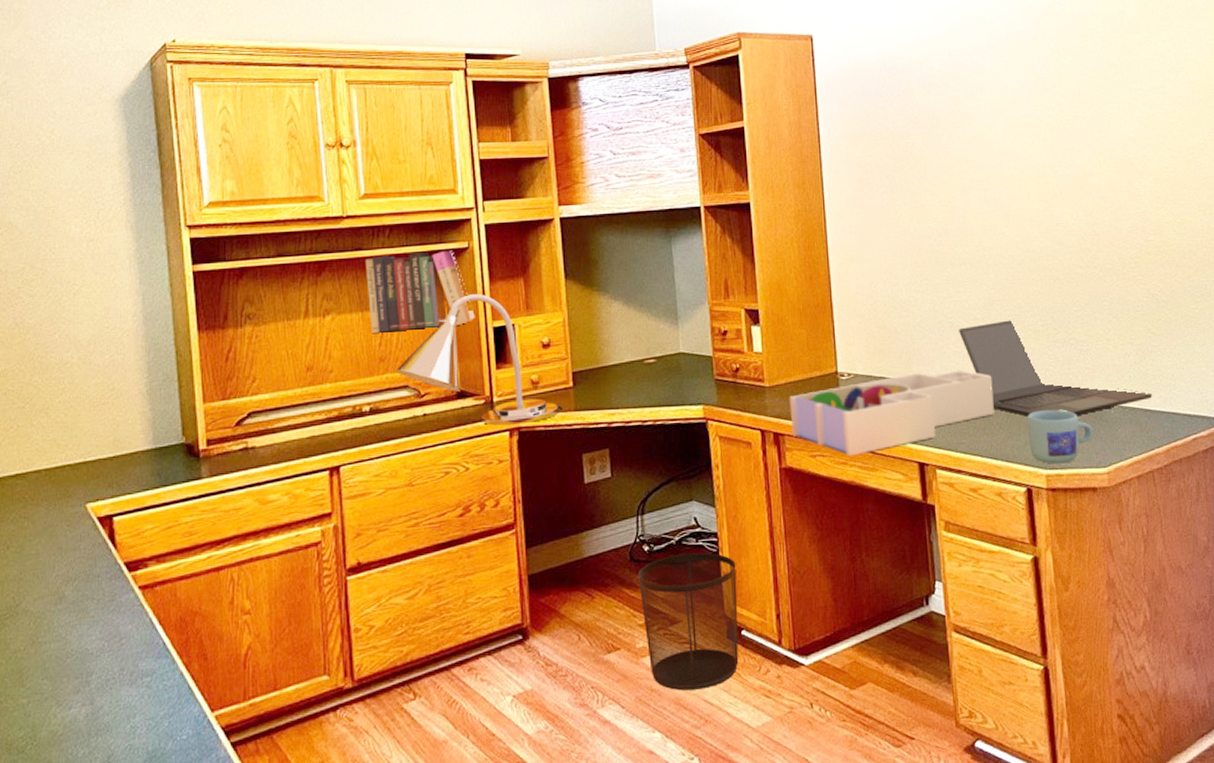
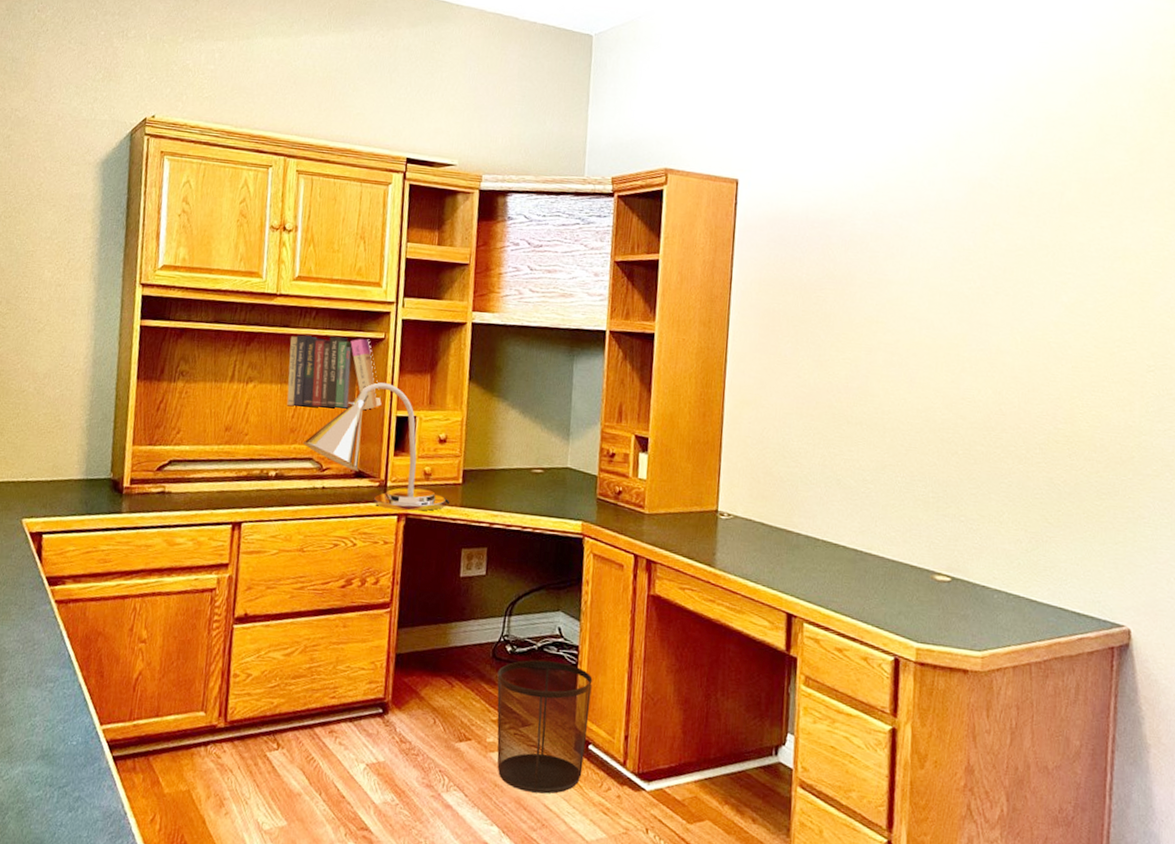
desk organizer: present [789,370,994,456] -> none [664,523,873,595]
laptop: present [959,320,1152,417] -> none [845,486,1040,594]
mug: present [1027,409,1093,464] -> none [903,582,972,640]

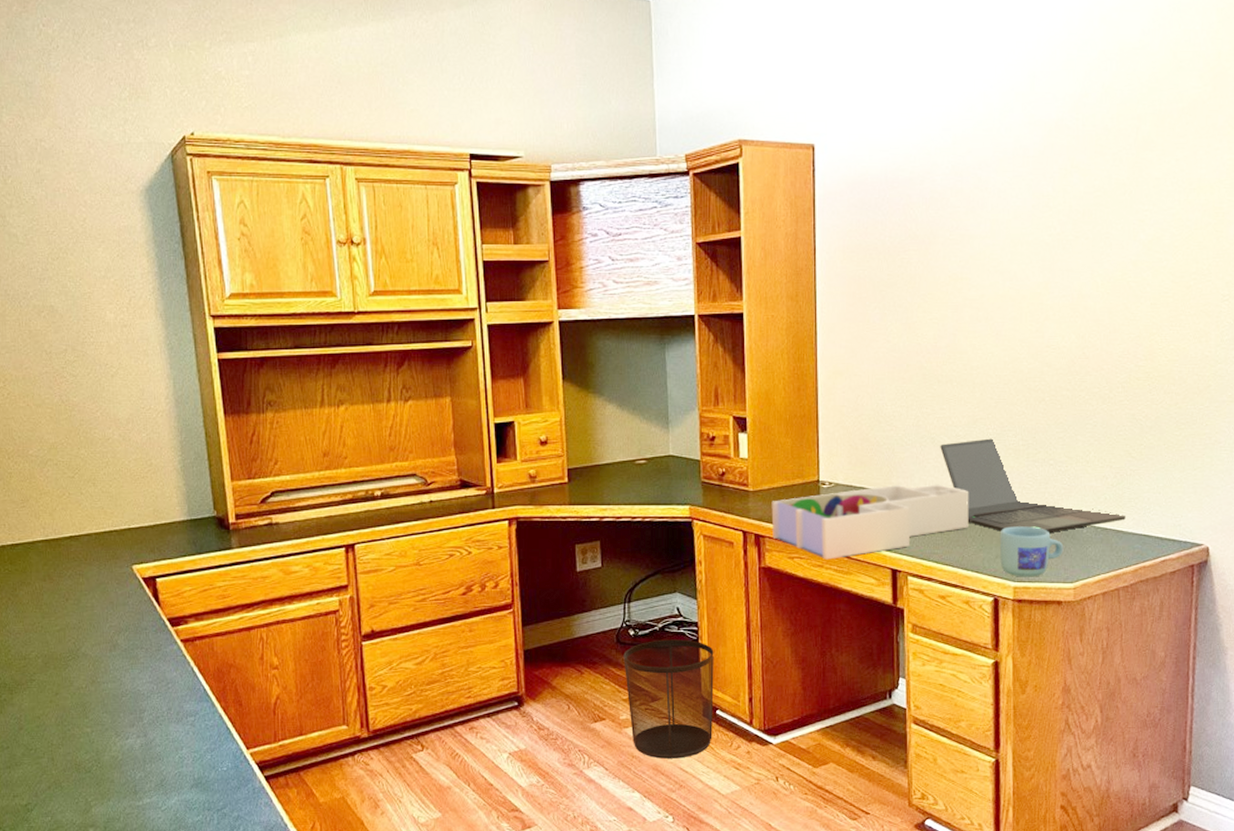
books: present [287,334,382,411] -> none [375,348,478,424]
table lamp: present [302,382,450,511] -> none [403,391,559,515]
desk organizer: none [664,523,873,595] -> present [771,484,969,560]
laptop: none [845,486,1040,594] -> present [940,438,1126,532]
mug: none [903,582,972,640] -> present [999,526,1064,577]

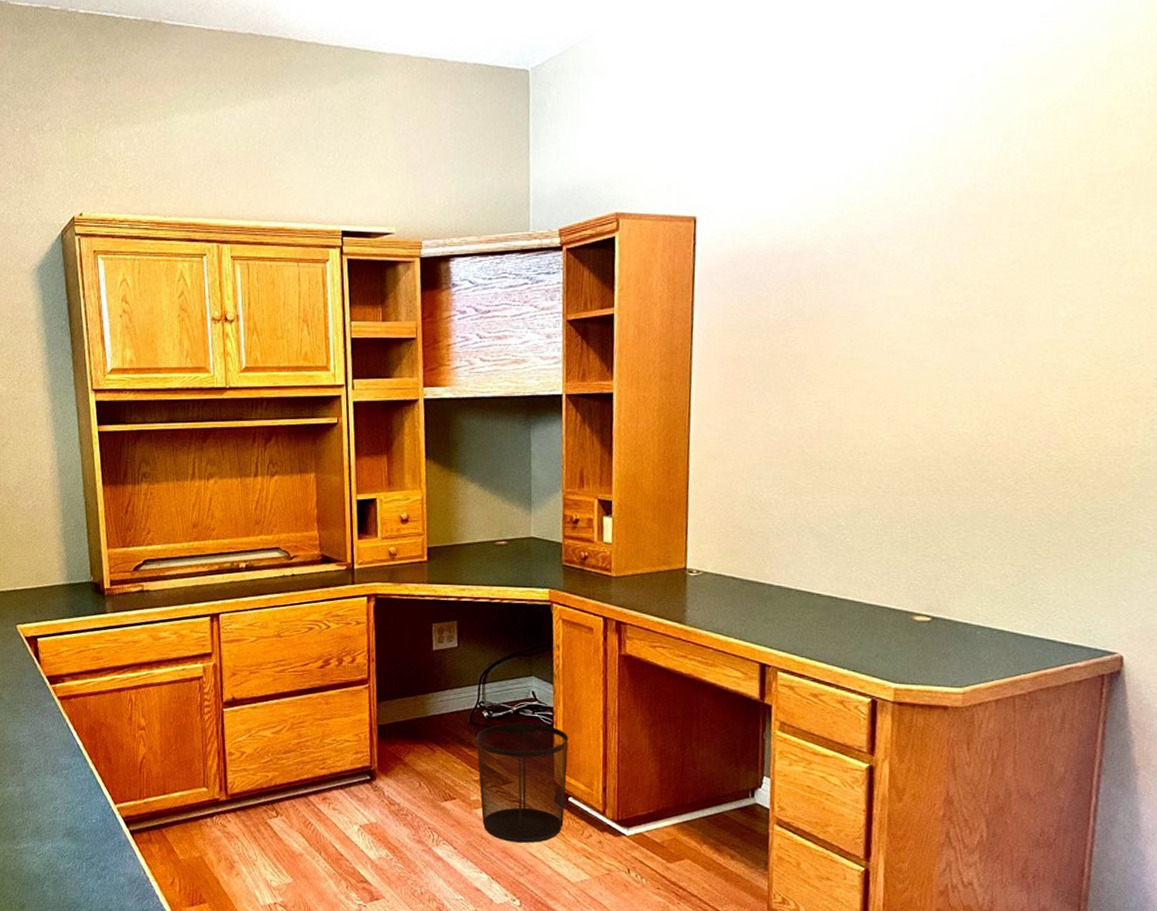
desk organizer: present [771,484,969,560] -> none [634,575,849,650]
laptop: present [940,438,1126,532] -> none [819,530,1027,633]
mug: present [999,526,1064,577] -> none [880,624,954,679]

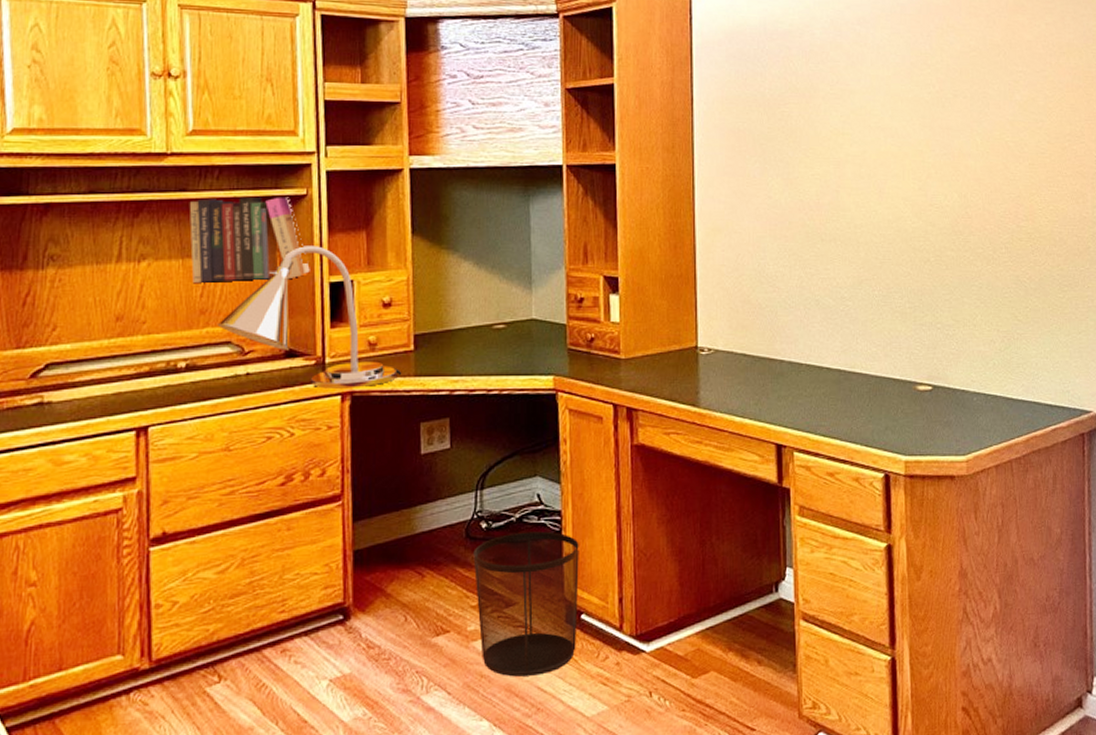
books: none [244,424,341,498] -> present [189,196,310,283]
table lamp: none [268,468,417,591] -> present [216,246,402,389]

